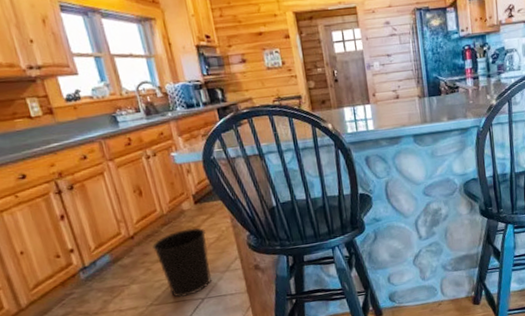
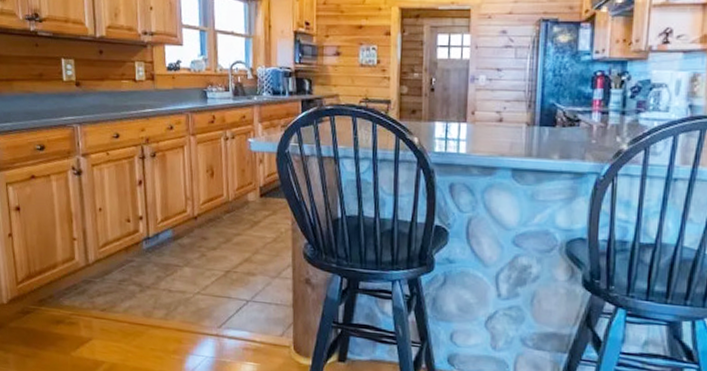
wastebasket: present [152,228,212,298] -> none [212,221,264,295]

